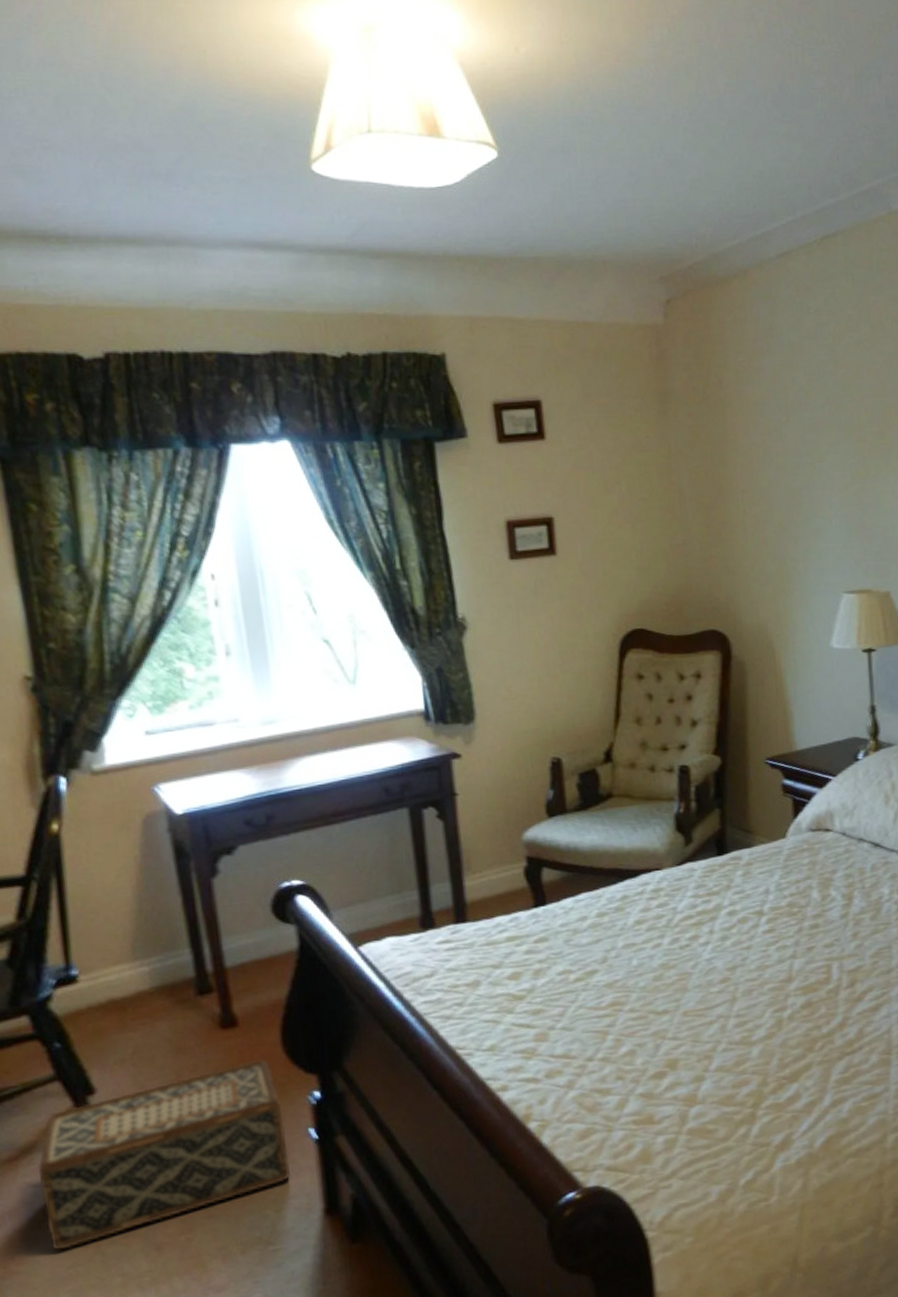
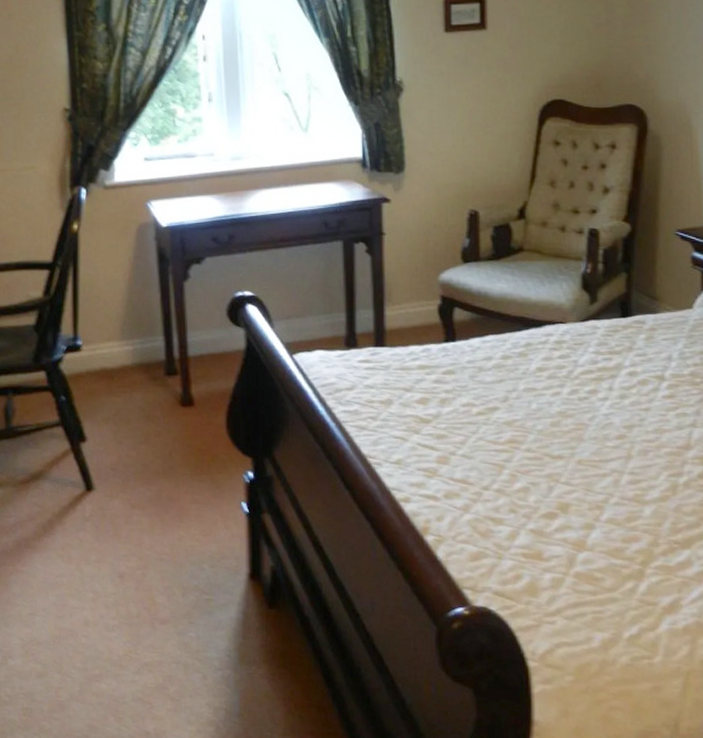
woven basket: present [38,1059,290,1251] -> none [42,436,225,561]

